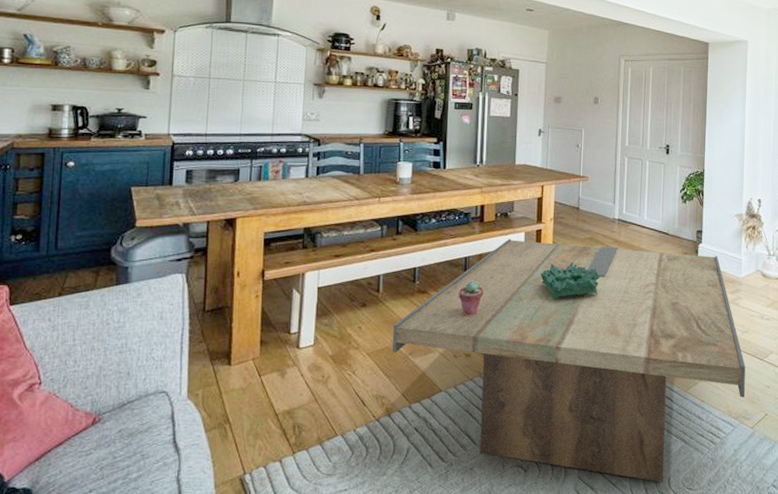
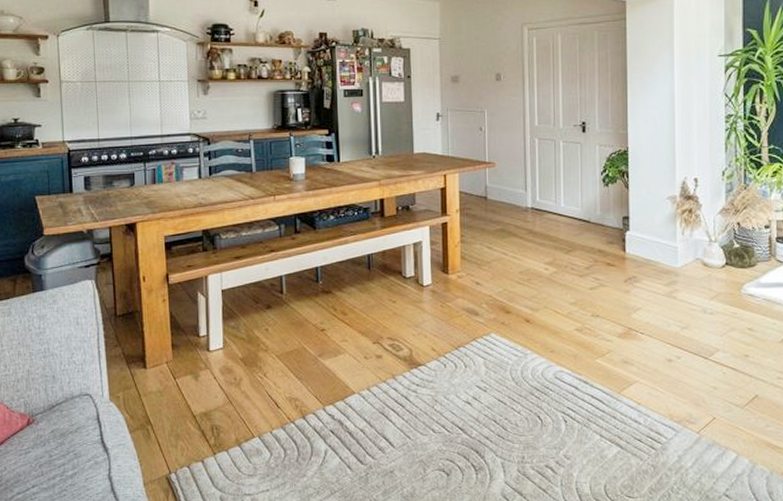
coffee table: present [392,238,745,483] -> none [300,233,687,490]
potted succulent: present [458,280,484,317] -> none [364,278,390,317]
decorative bowl: present [540,262,601,300] -> none [450,256,516,297]

